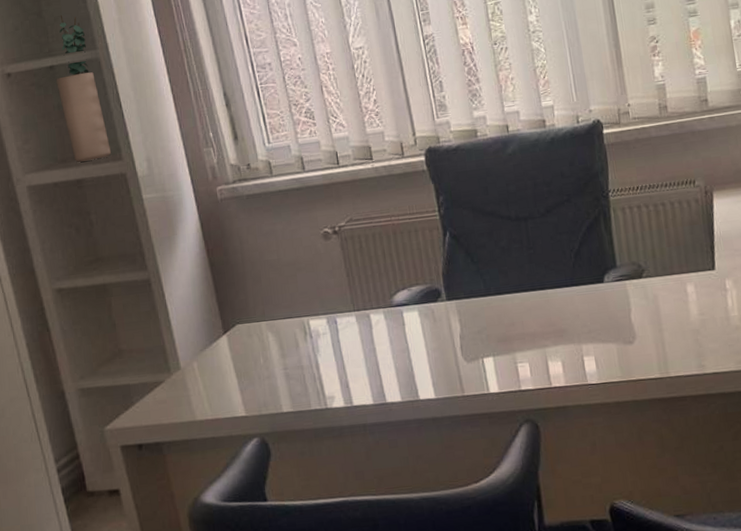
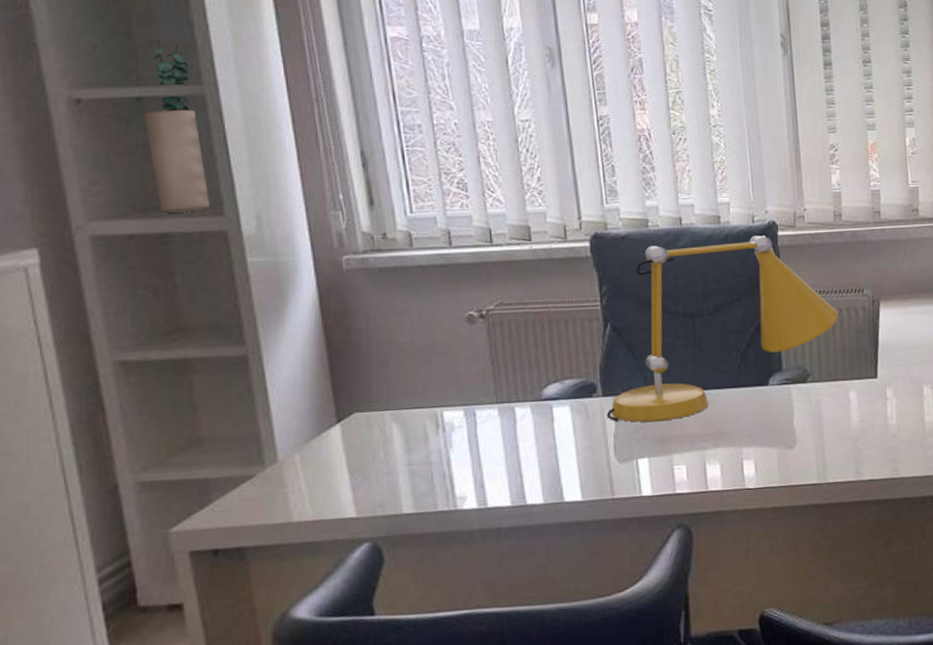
table lamp: none [451,135,672,324] -> present [606,235,840,422]

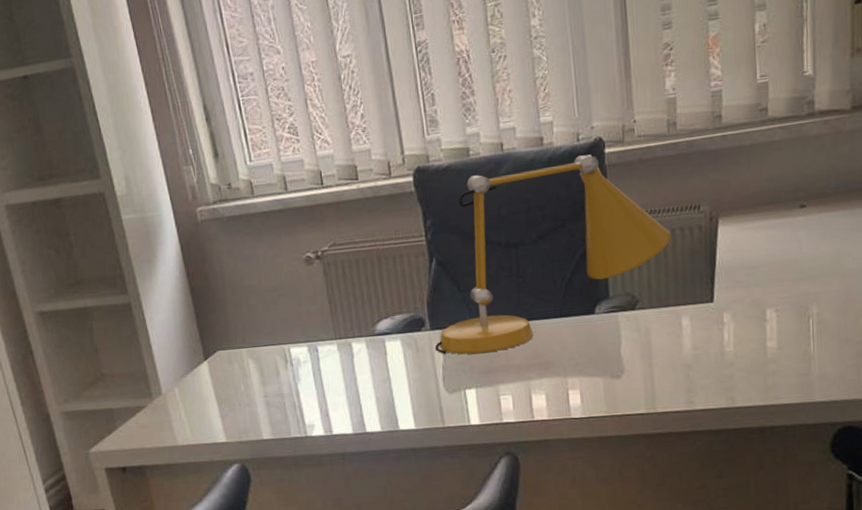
vase: present [142,40,211,213] -> none [29,19,89,180]

